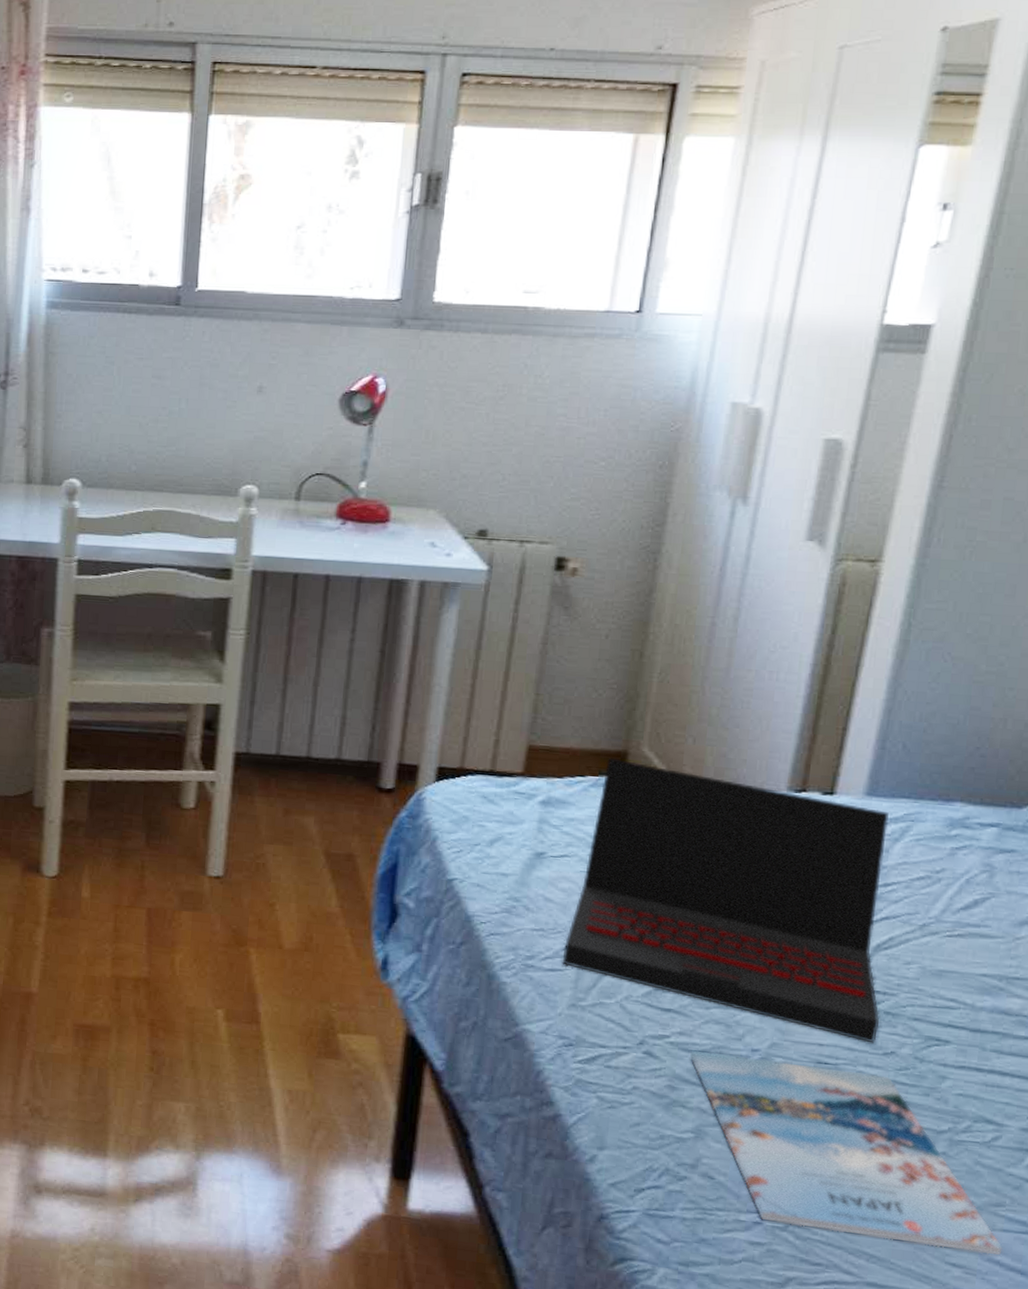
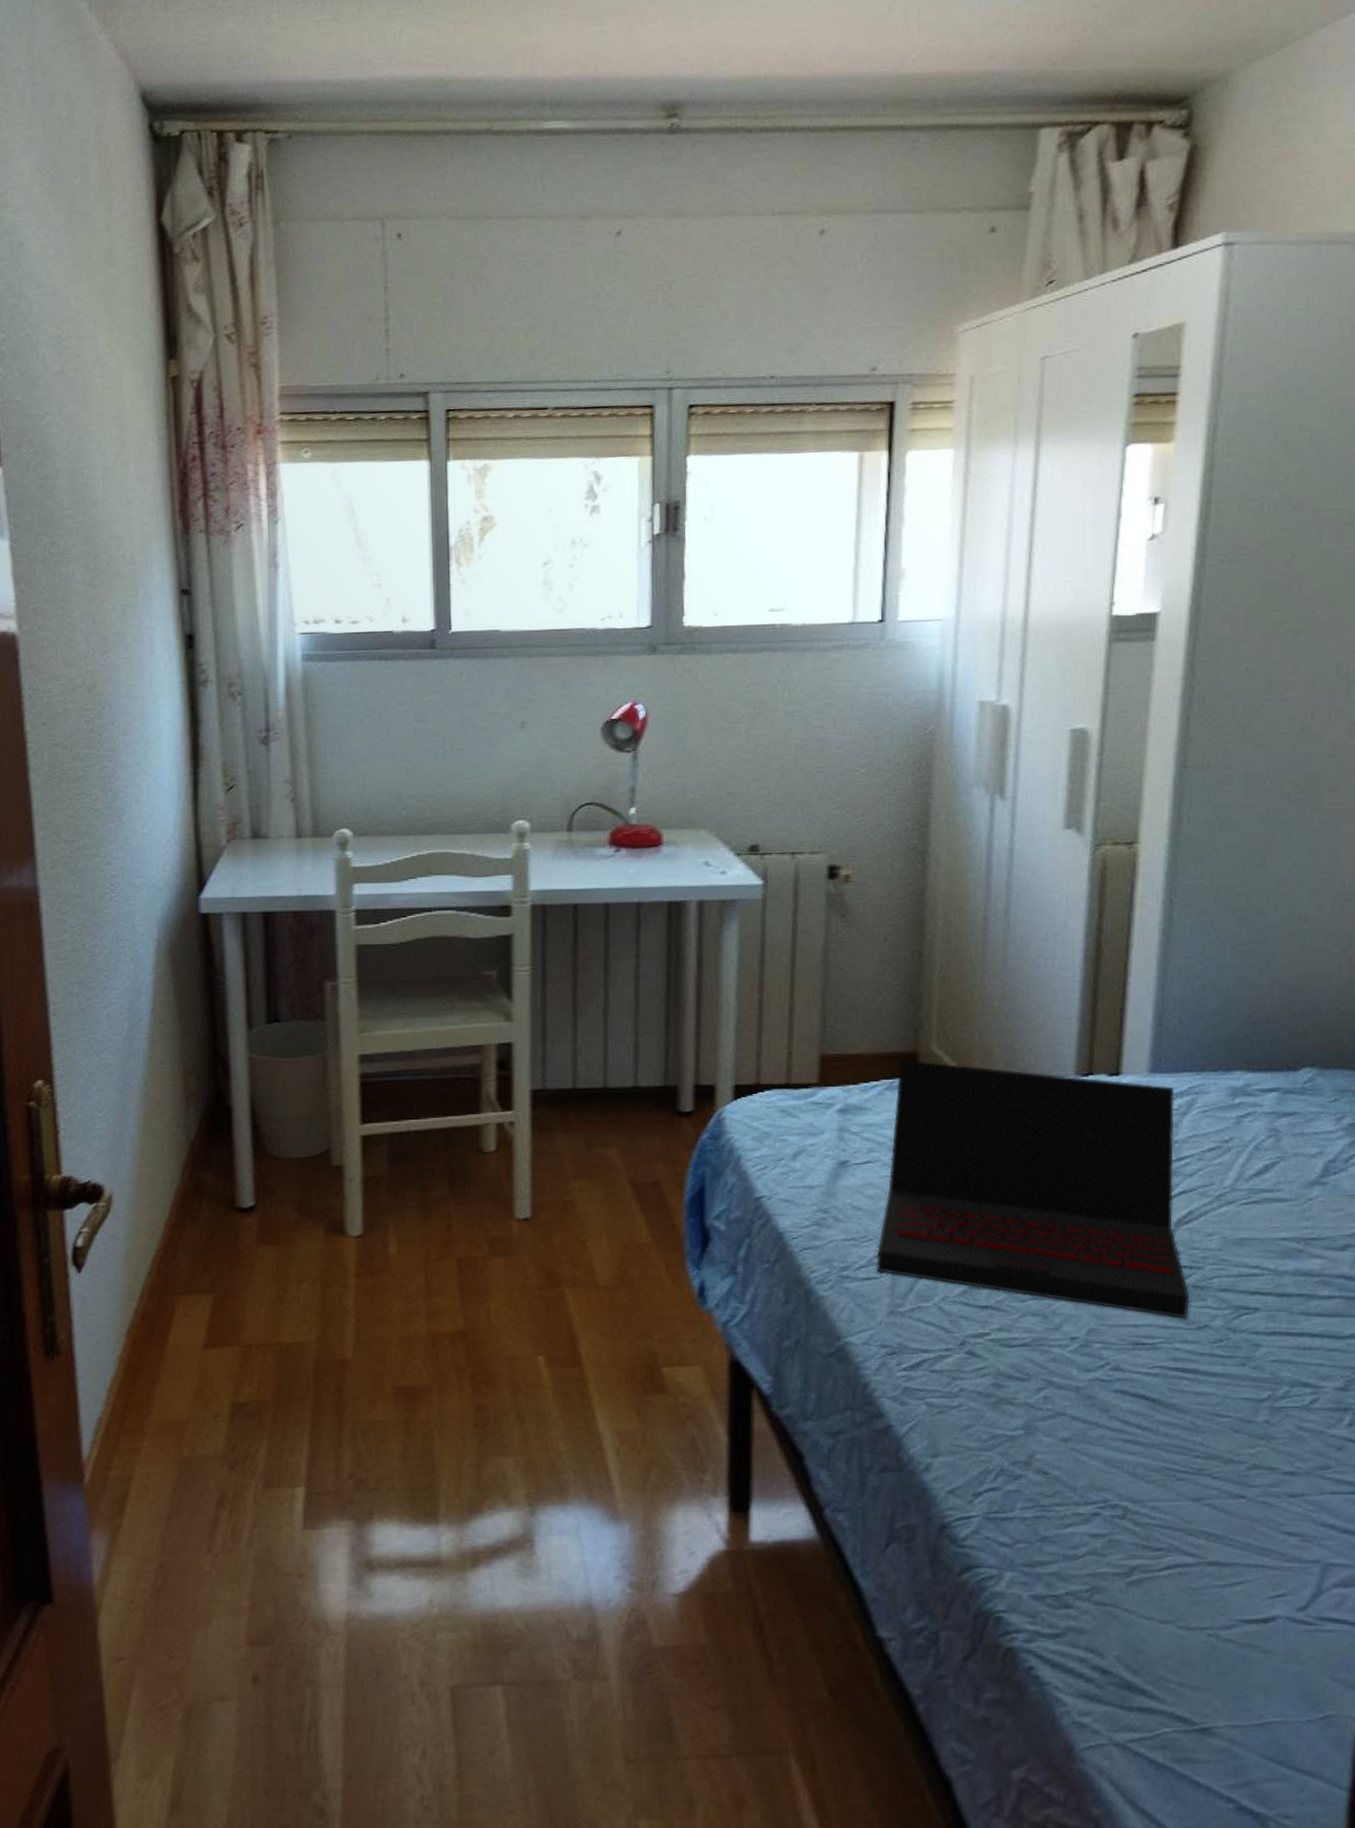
magazine: present [689,1050,1003,1255] -> none [1010,1345,1334,1519]

